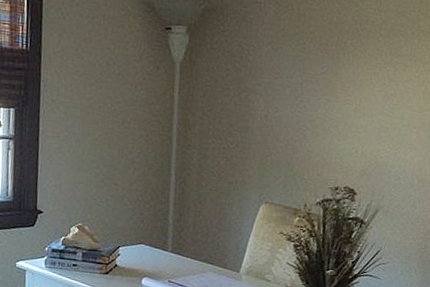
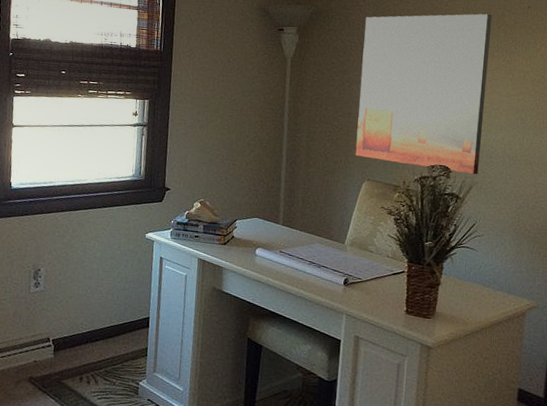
wall art: none [252,16,406,198] -> present [355,13,492,175]

